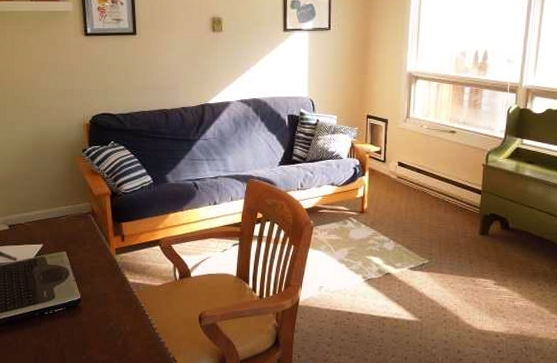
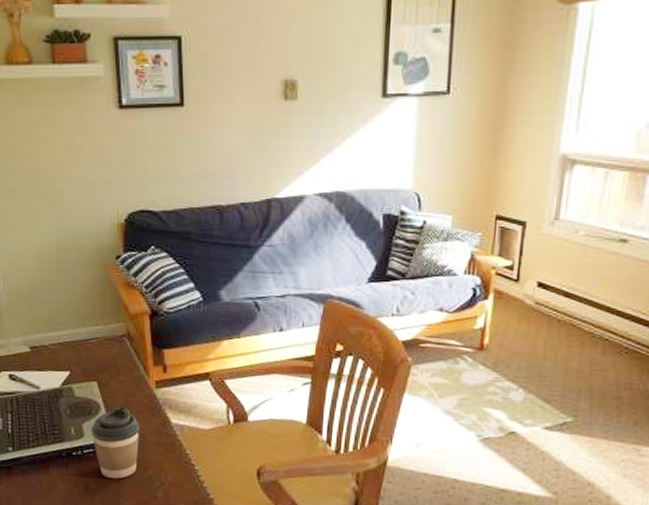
coffee cup: none [60,271,103,332] -> present [90,407,140,479]

